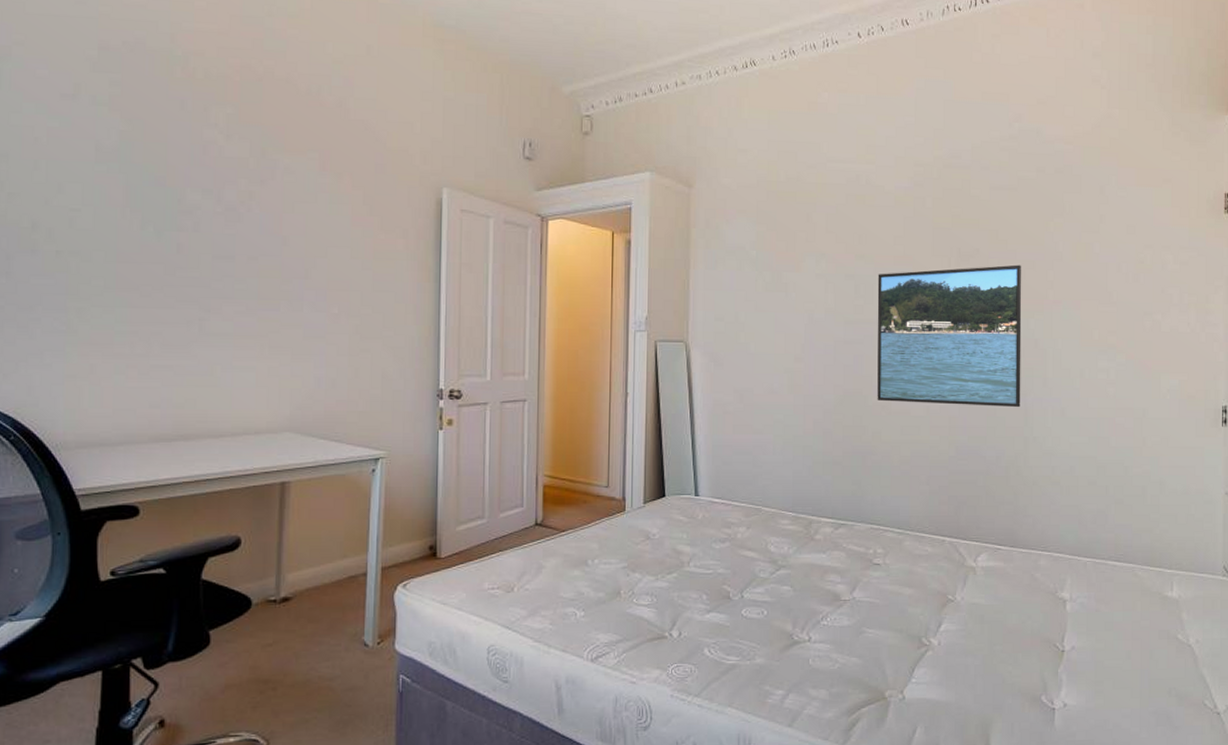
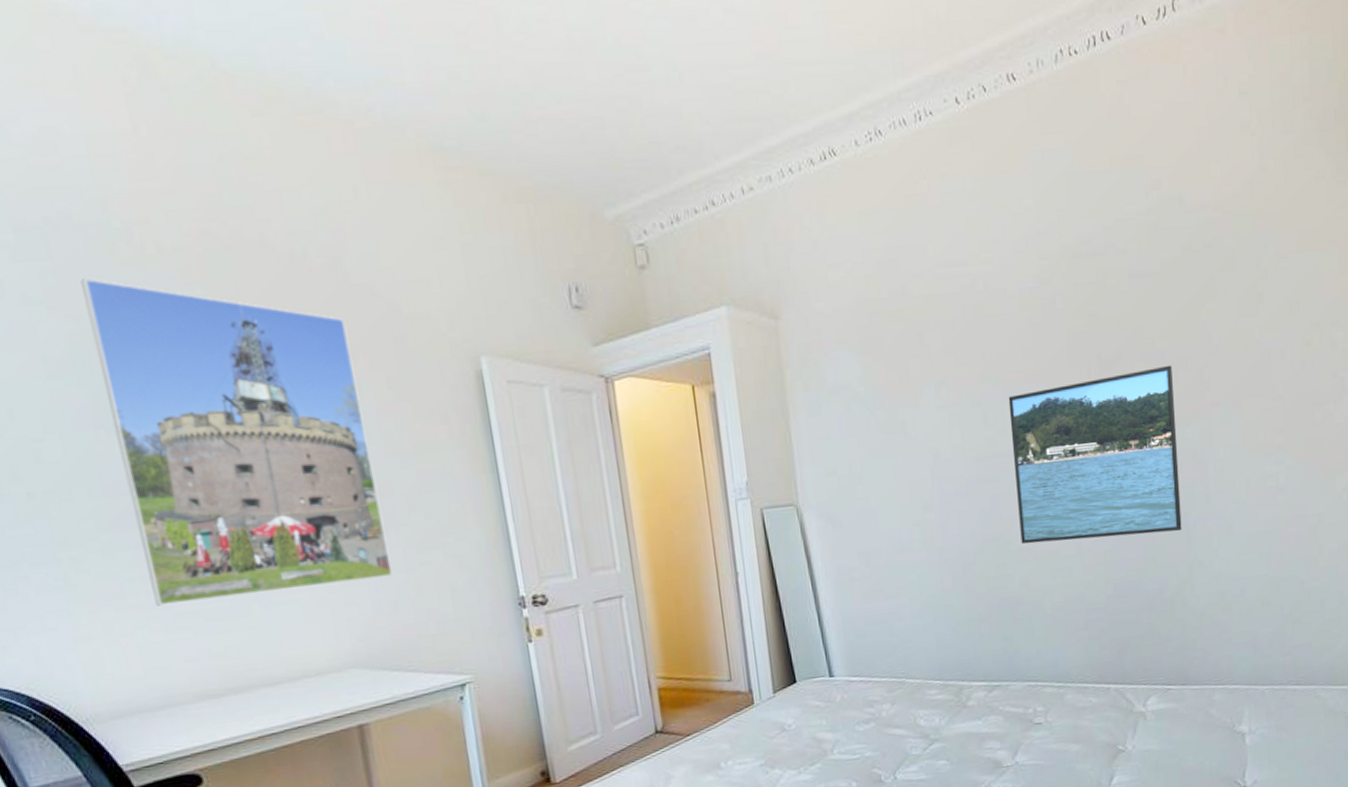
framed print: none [136,90,340,358] -> present [81,278,393,606]

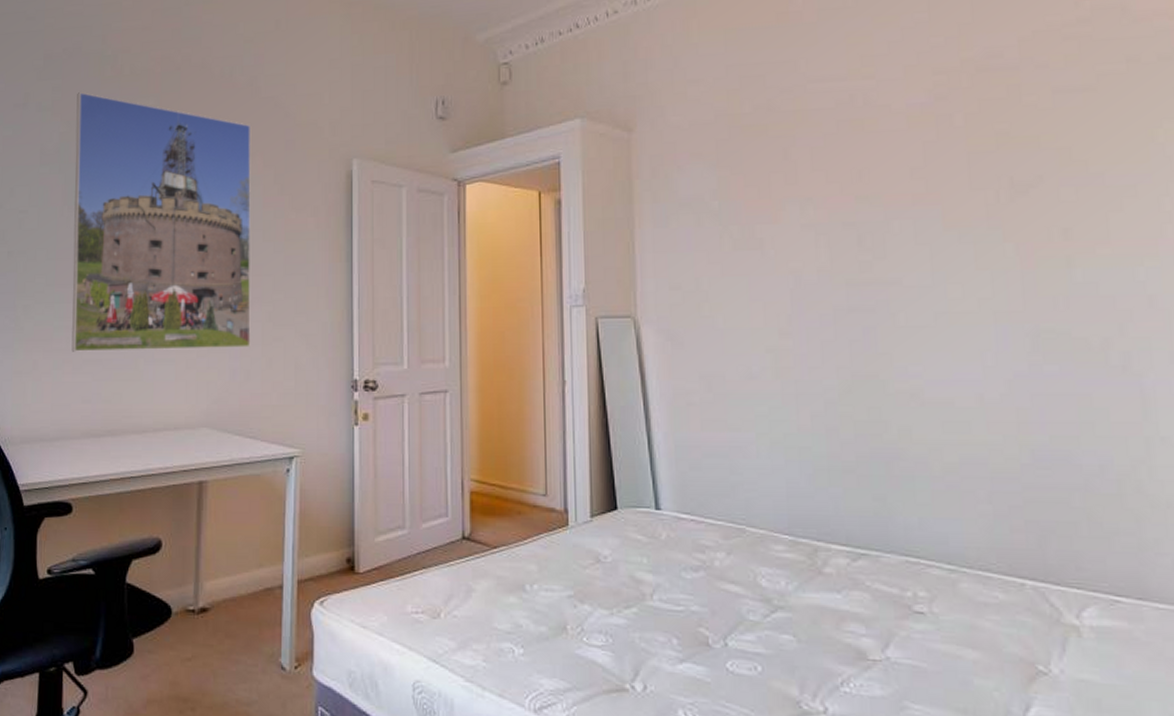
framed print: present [1008,365,1182,544] -> none [890,192,1134,395]

